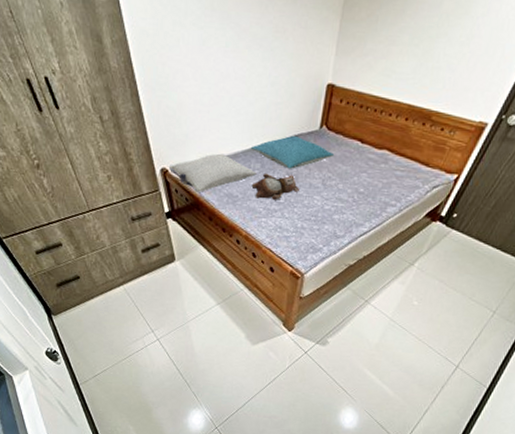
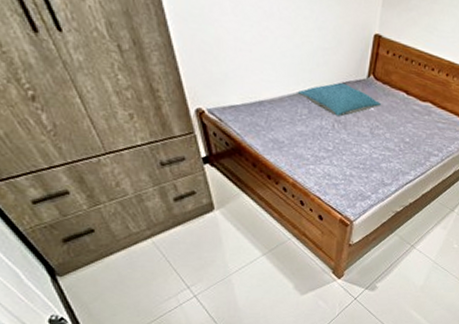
pillow: present [169,153,258,192] -> none [206,96,305,137]
teddy bear: present [251,173,299,200] -> none [298,119,348,147]

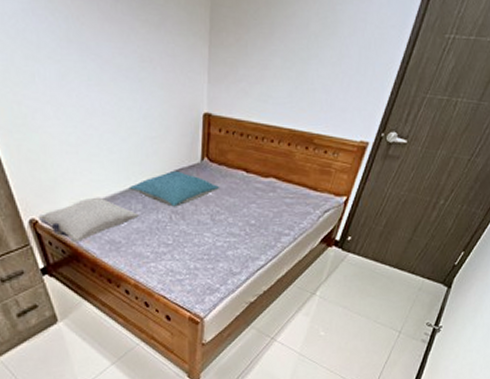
pillow: none [206,96,305,137] -> present [39,197,140,242]

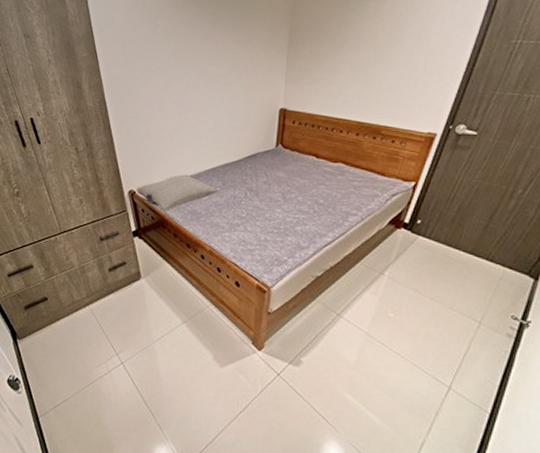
pillow: present [128,171,220,207] -> none [212,155,292,185]

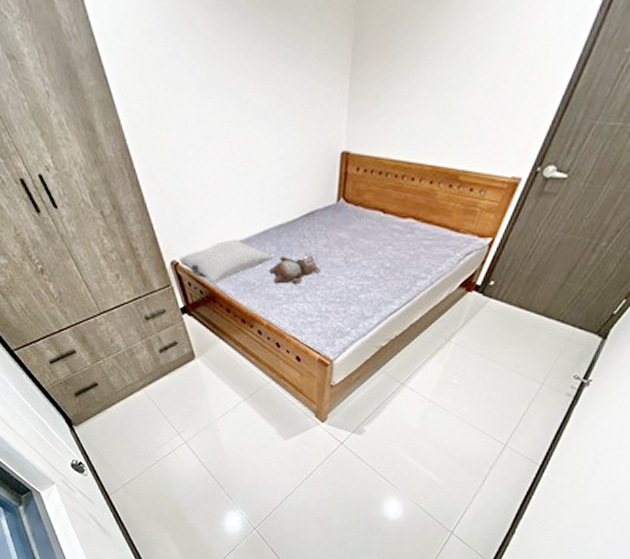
teddy bear: none [214,189,260,215] -> present [269,255,320,284]

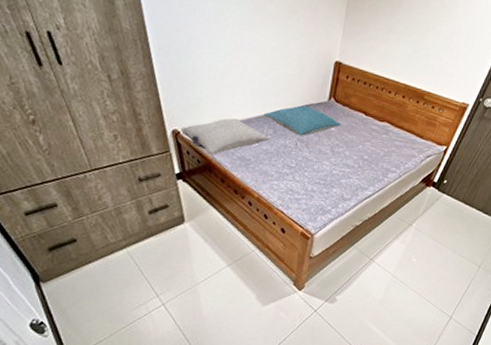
pillow: none [264,213,356,249] -> present [263,105,342,136]
teddy bear: present [269,255,320,284] -> none [264,138,310,164]

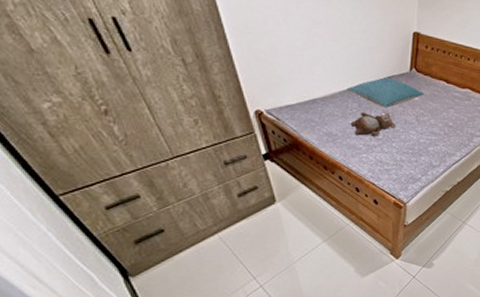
pillow: present [181,118,270,155] -> none [264,94,356,133]
teddy bear: none [264,138,310,164] -> present [350,111,396,136]

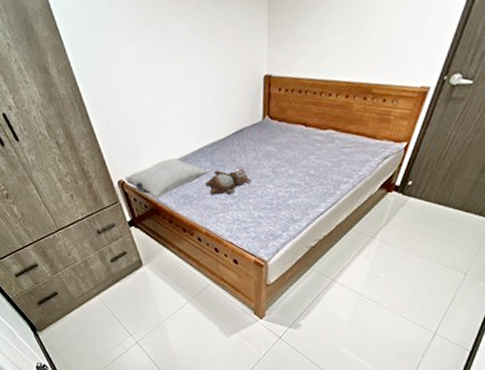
pillow: none [264,94,356,133] -> present [126,158,209,198]
pillow: present [346,78,425,108] -> none [199,130,281,163]

